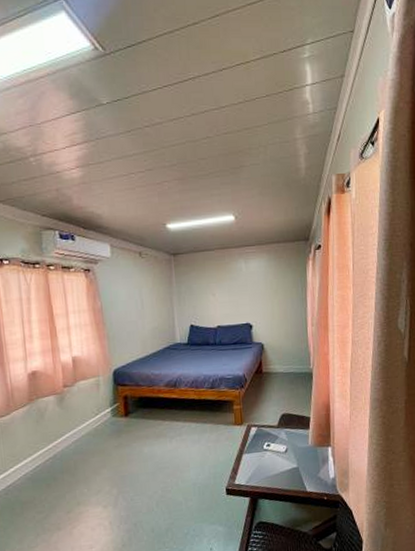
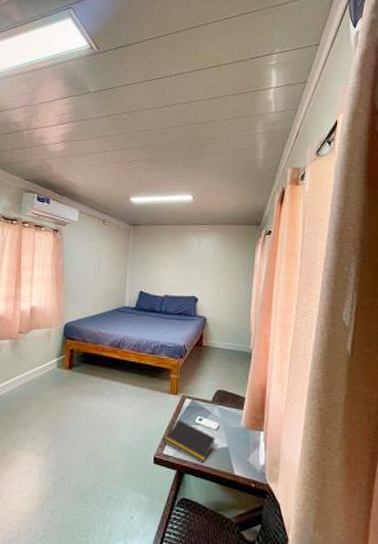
notepad: none [234,448,285,486] -> present [164,420,216,463]

